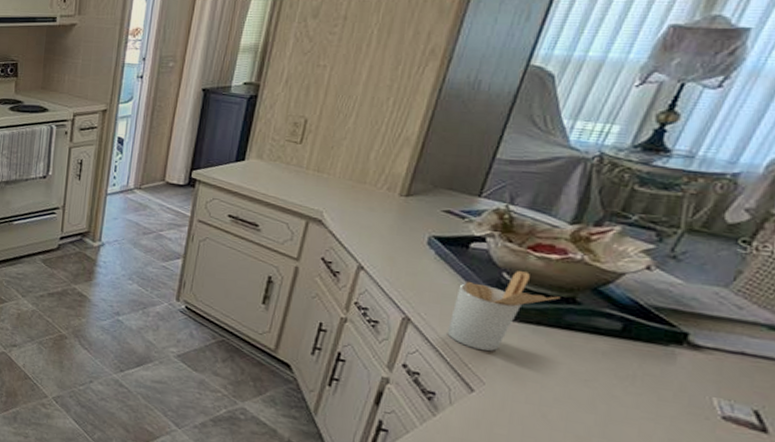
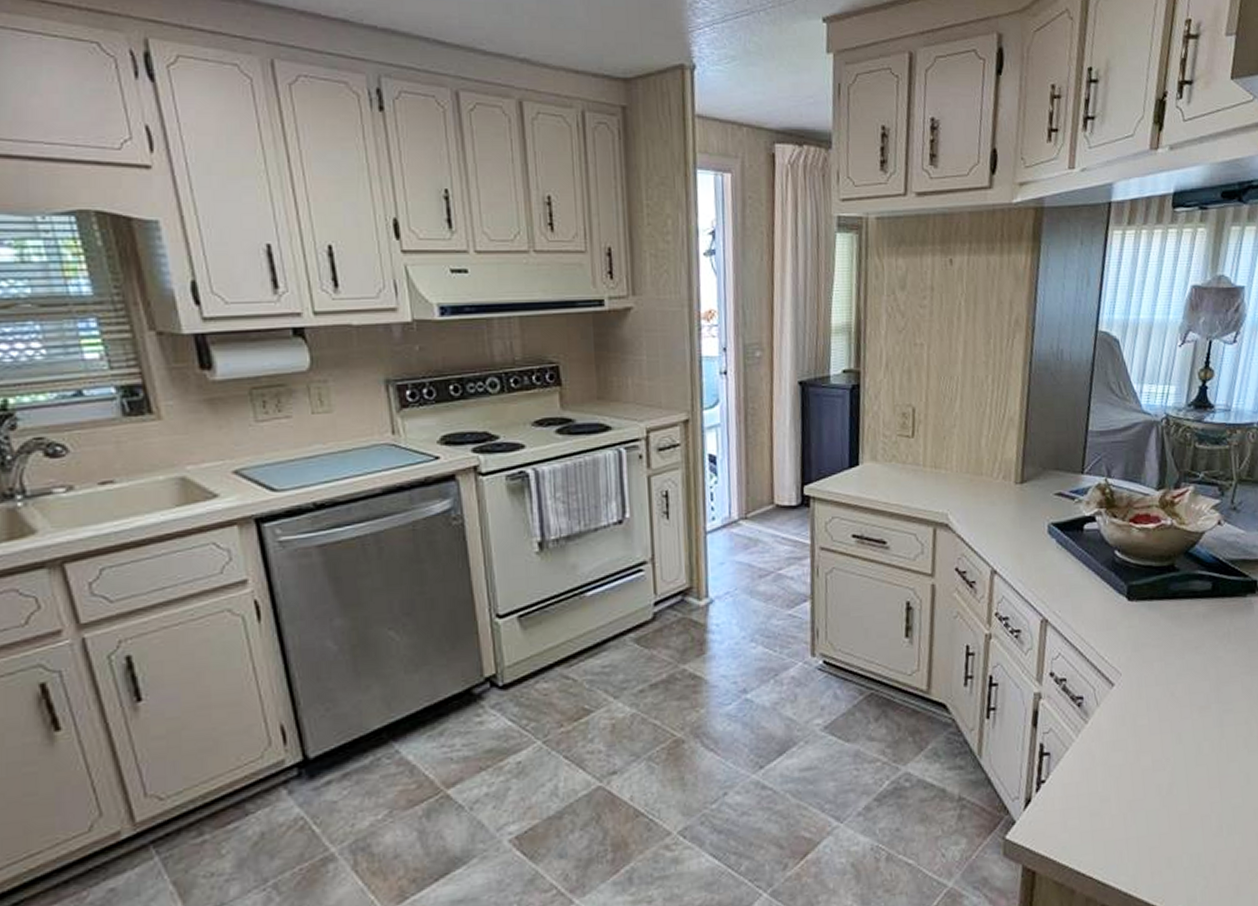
utensil holder: present [447,271,561,352] -> none [1081,546,1163,639]

